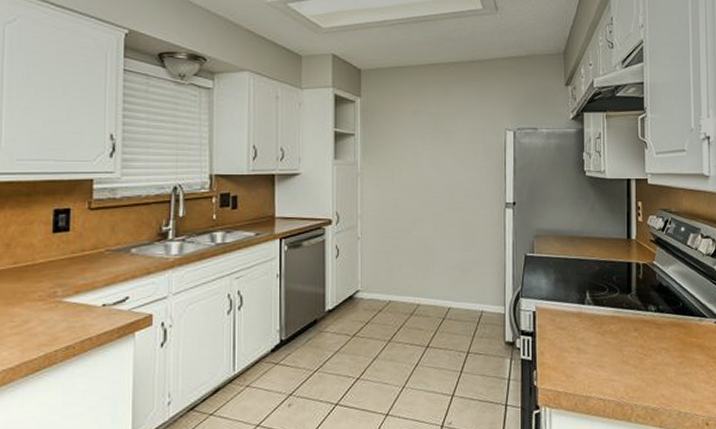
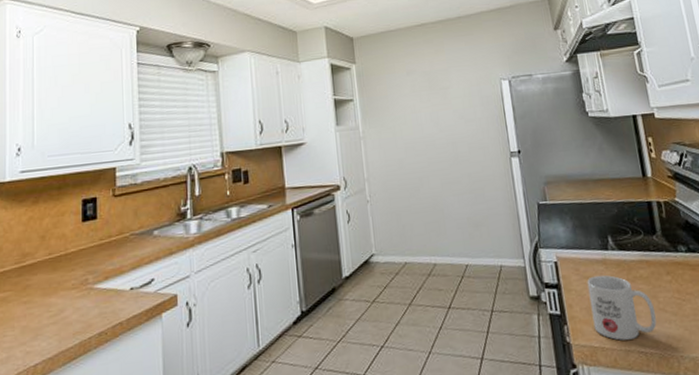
mug: none [560,327,618,387] -> present [587,275,657,341]

